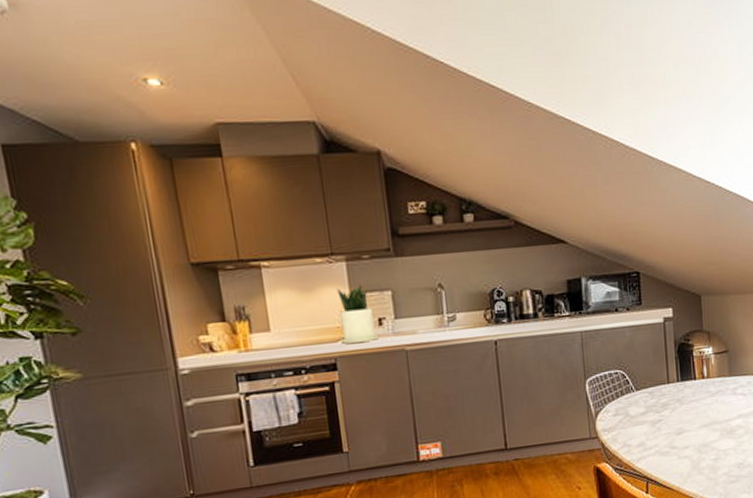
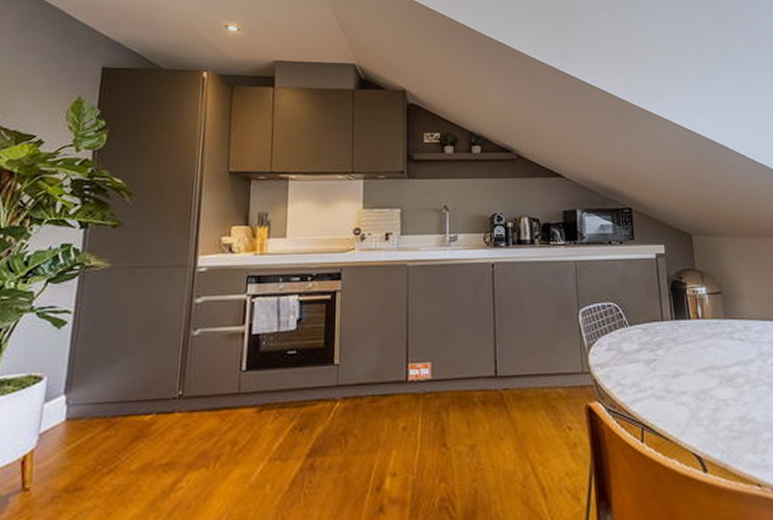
planter: present [337,285,379,345] -> none [348,201,384,256]

